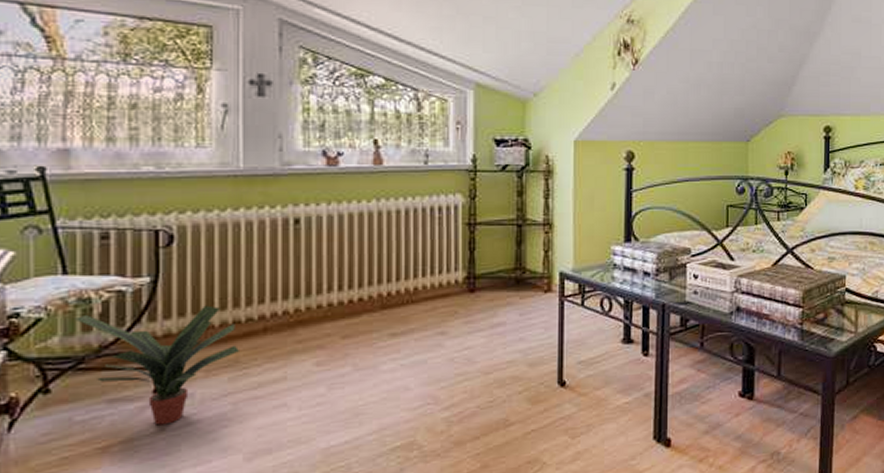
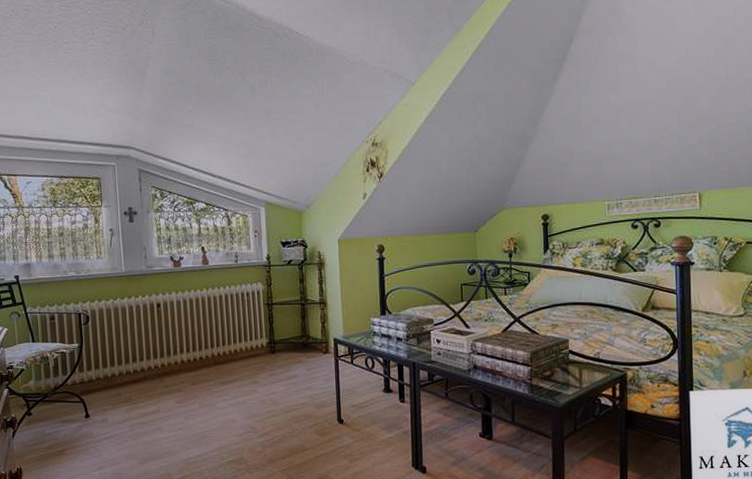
potted plant: present [75,305,239,426] -> none [40,362,131,438]

